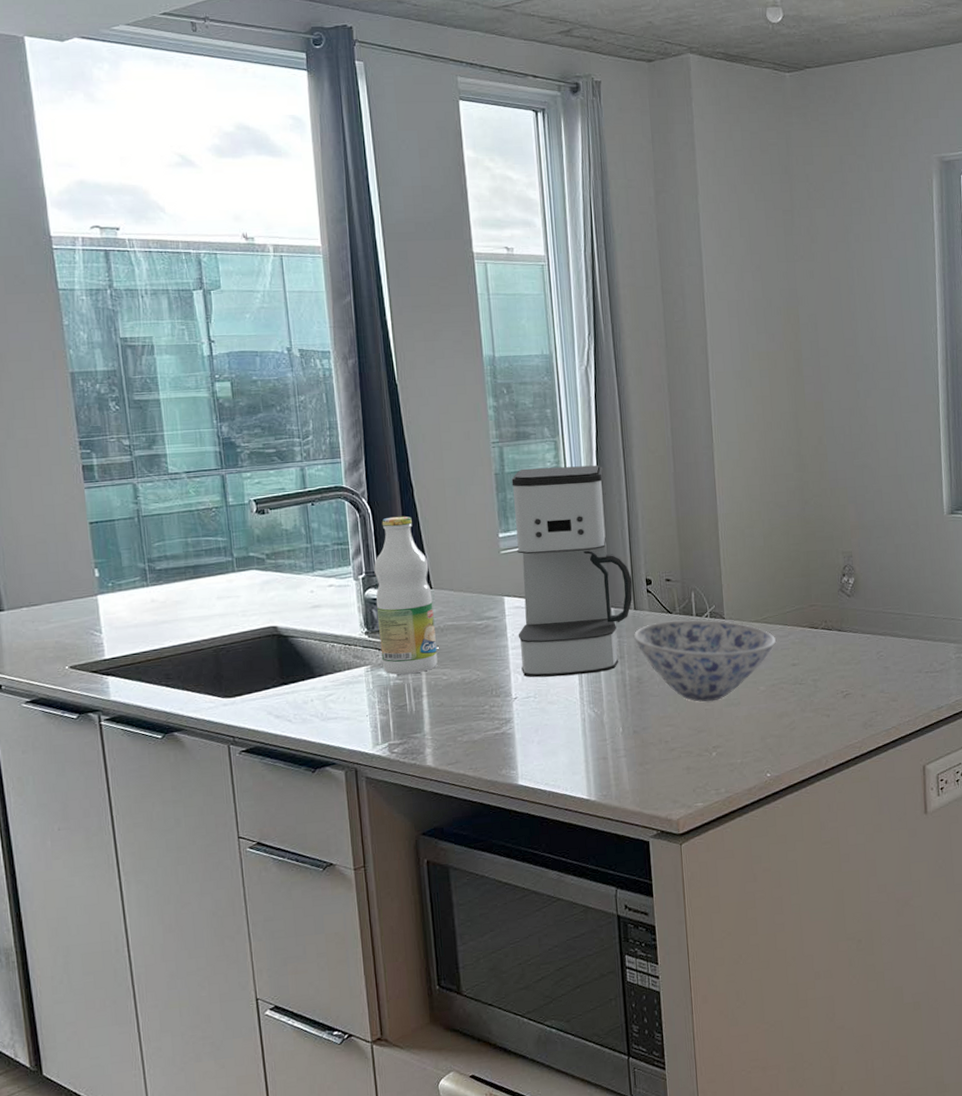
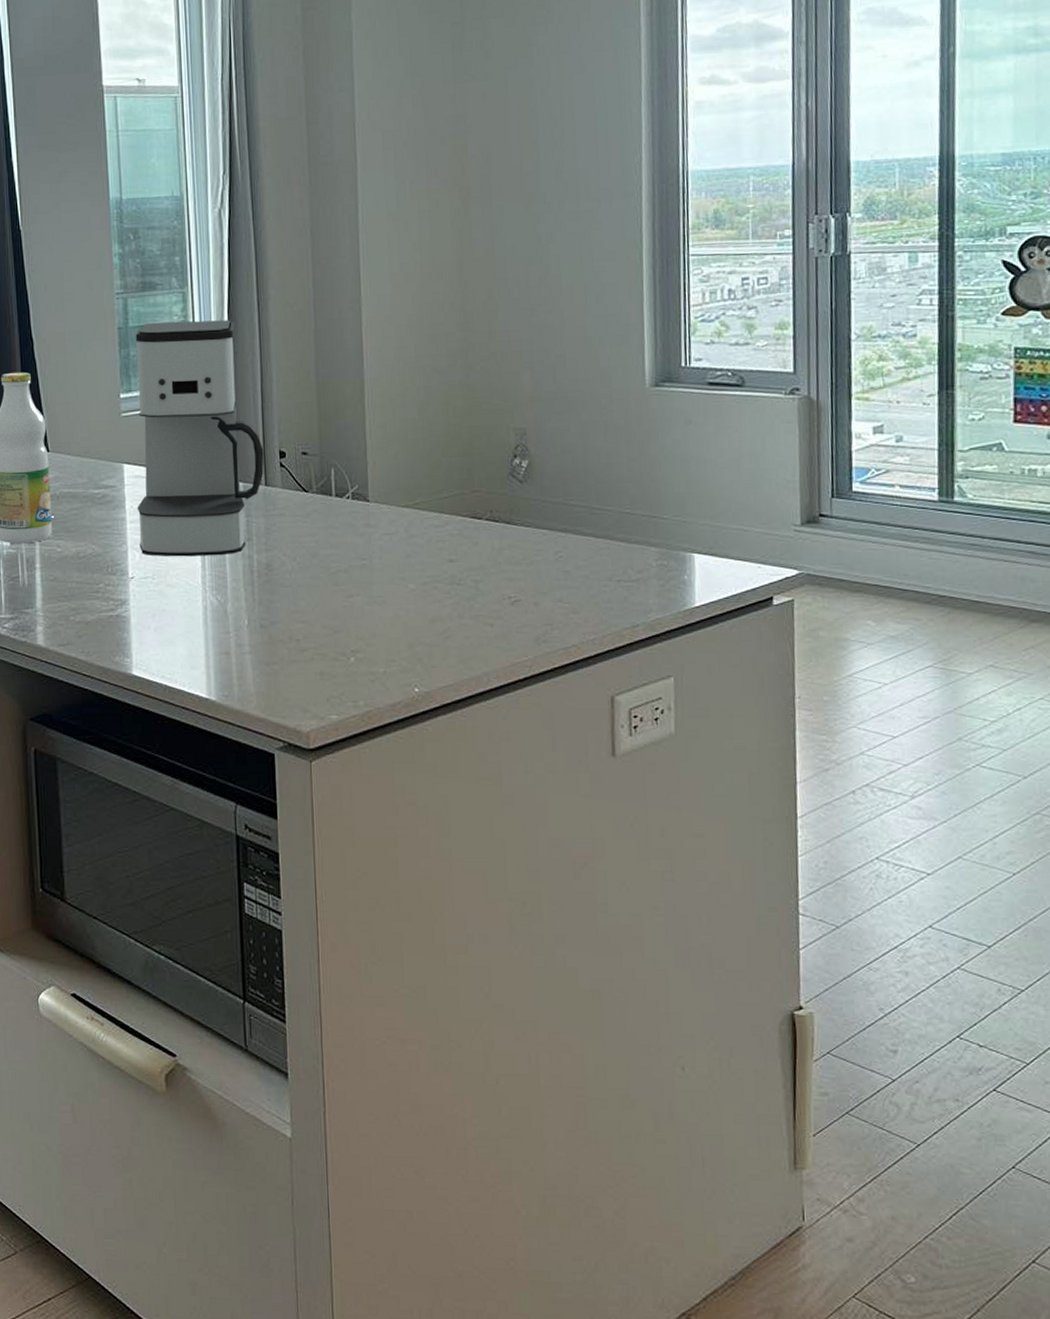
bowl: present [634,619,776,702] -> none [264,500,429,598]

